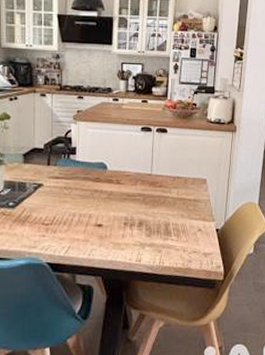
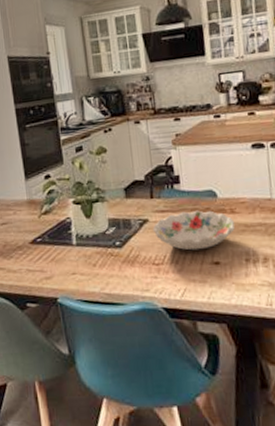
decorative bowl: none [46,179,119,214] -> present [152,210,235,251]

